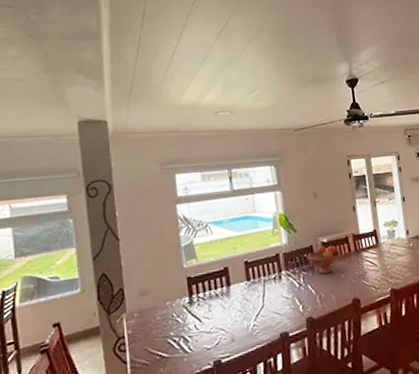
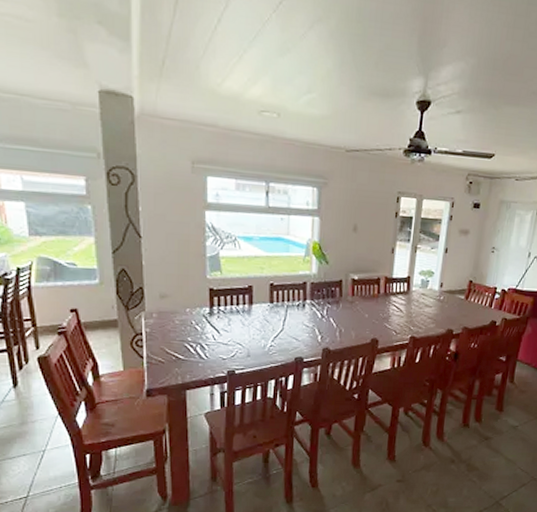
fruit bowl: present [307,245,340,275] -> none [334,282,369,311]

